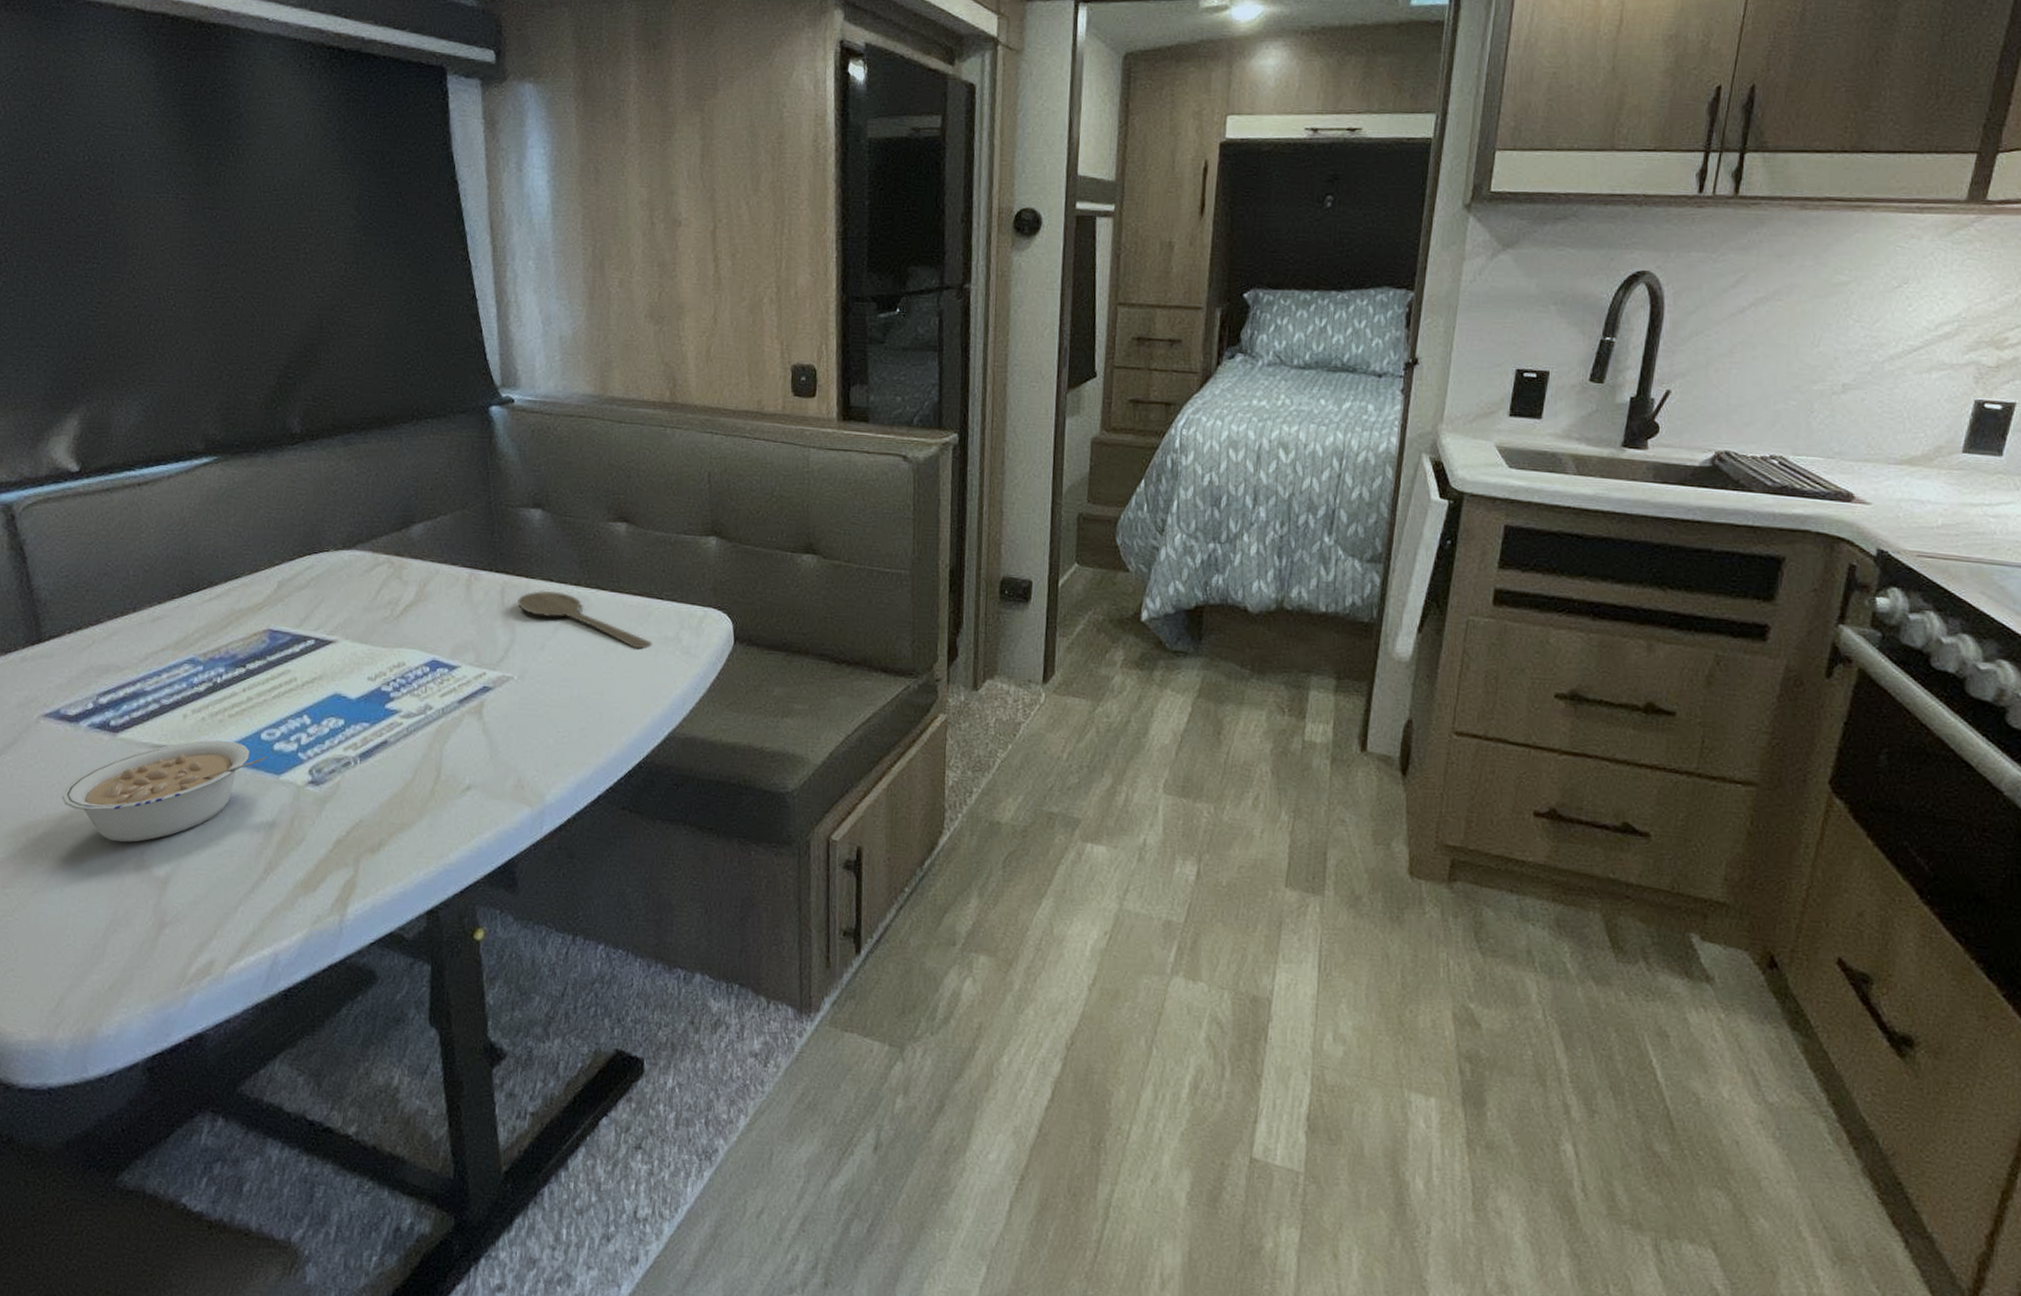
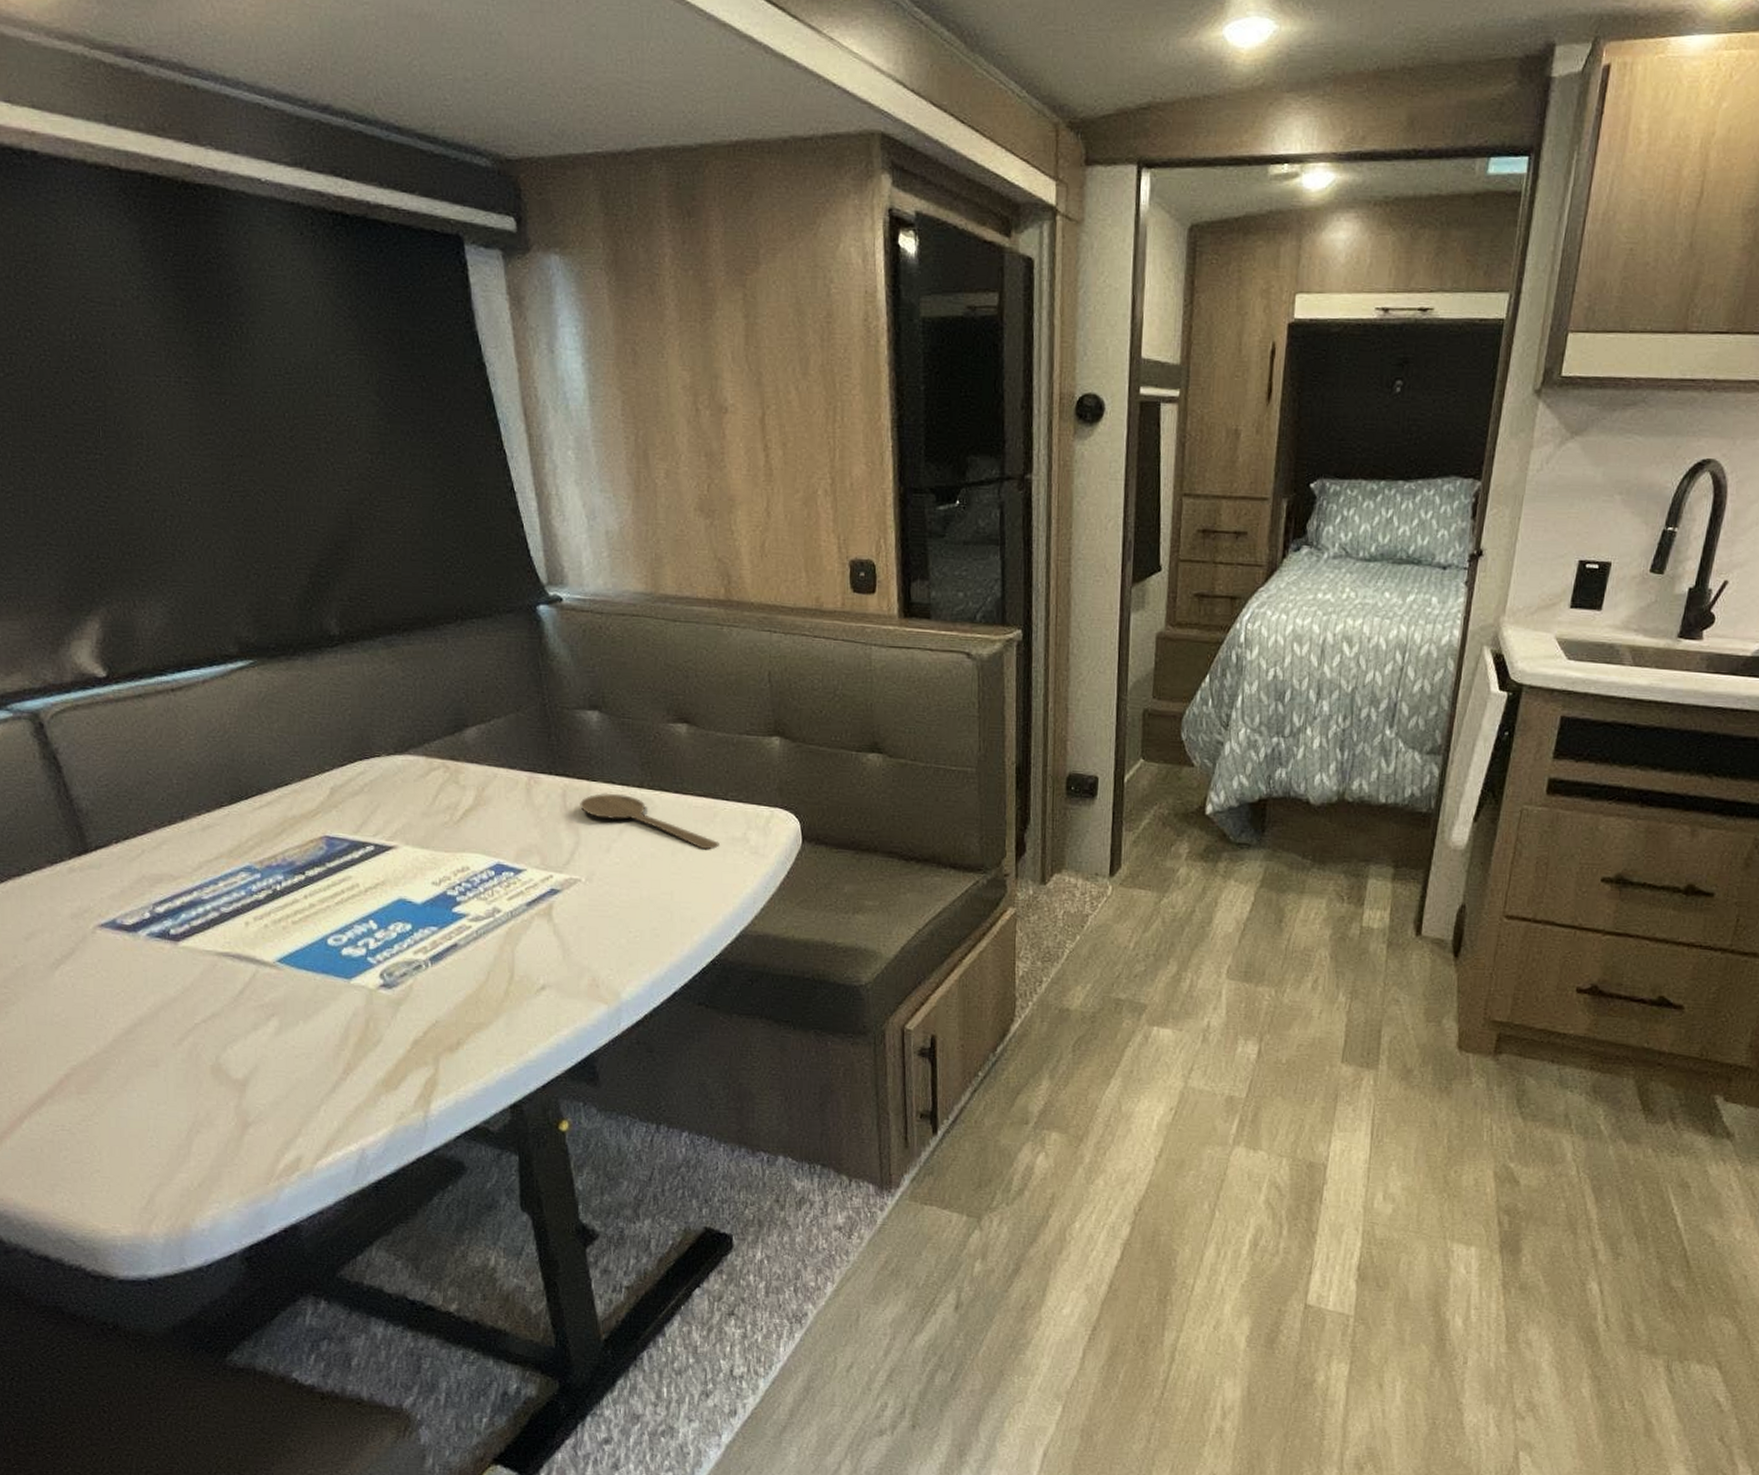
legume: present [61,740,268,843] -> none [128,946,336,1048]

